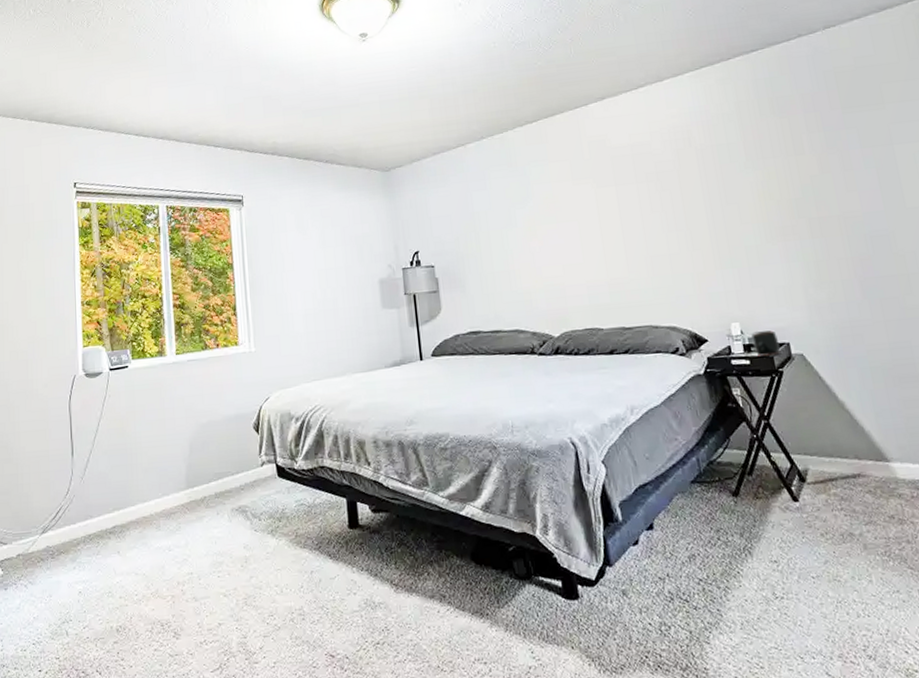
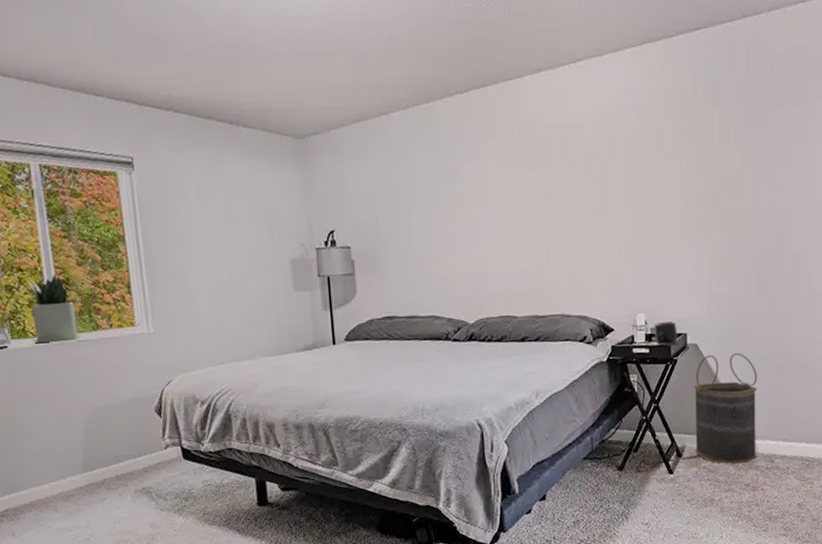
planter: none [149,299,192,363] -> present [27,274,82,344]
basket: none [807,362,898,491] -> present [694,352,758,464]

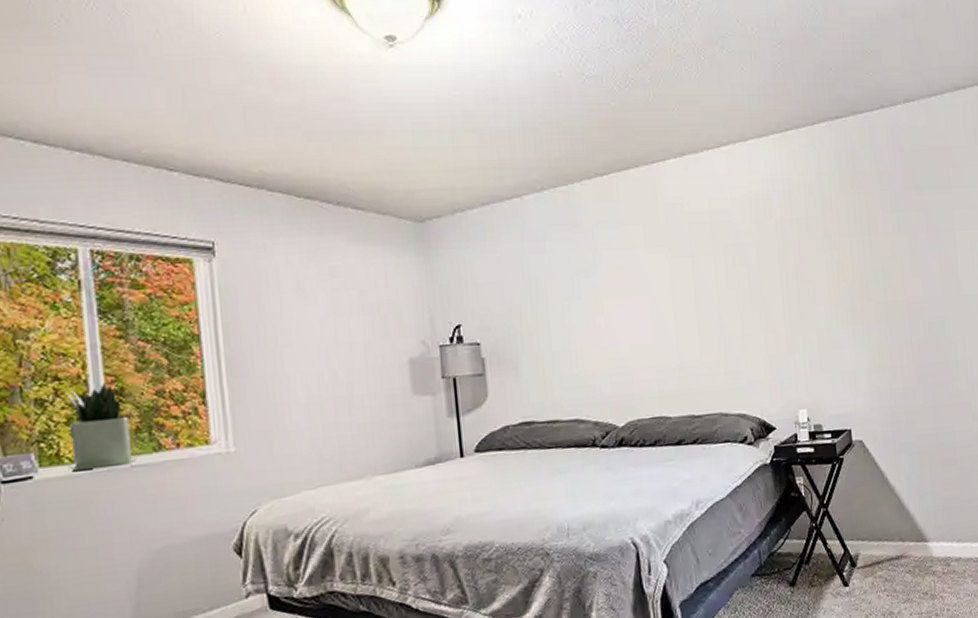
mug: present [654,321,678,346] -> none [817,417,843,444]
basket: present [694,352,758,464] -> none [863,448,933,571]

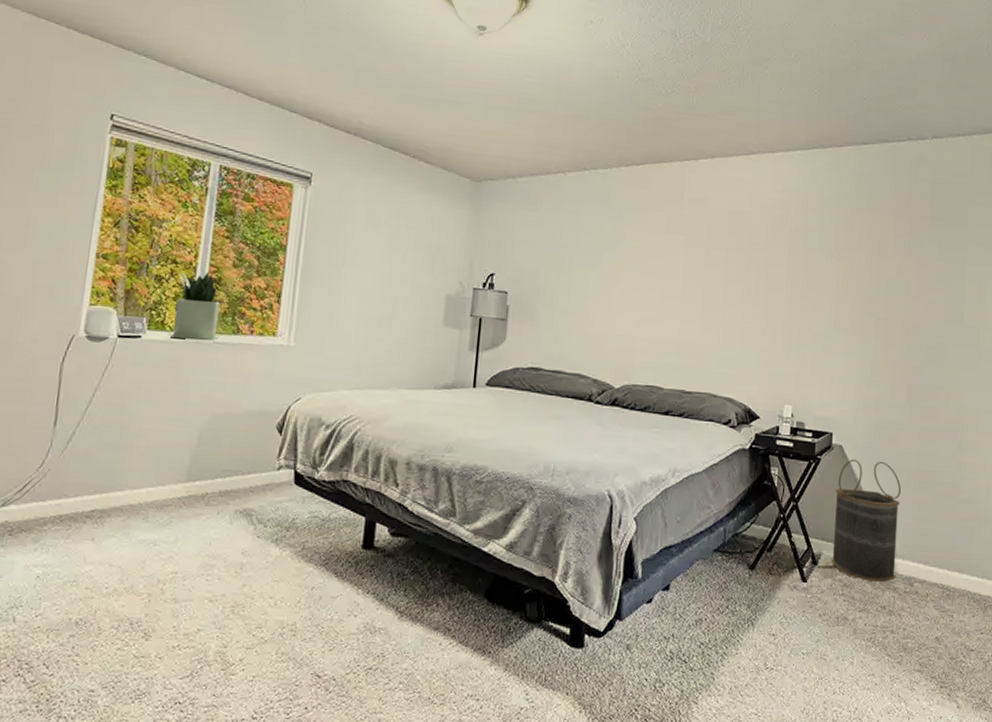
basket: none [863,448,933,571] -> present [830,459,901,582]

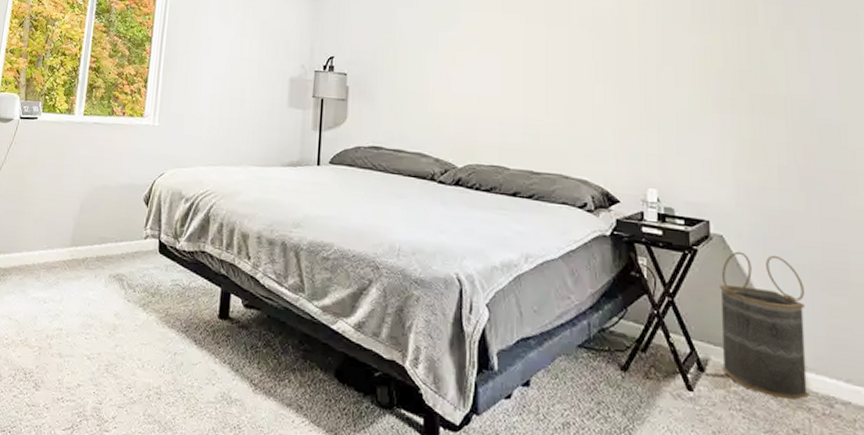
planter: present [168,271,220,341] -> none [58,61,98,122]

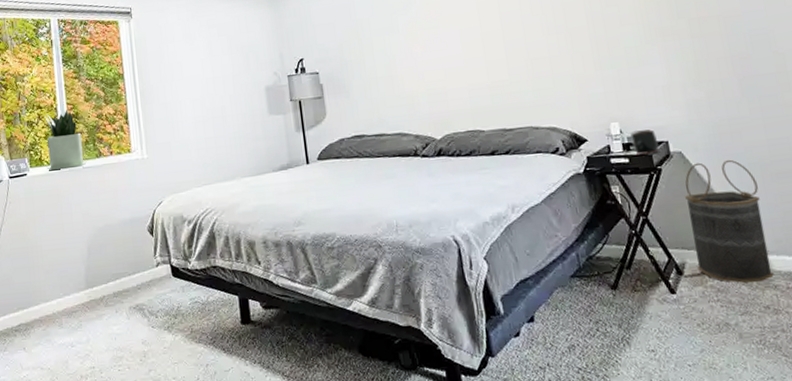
planter: none [58,61,98,122] -> present [44,110,87,171]
mug: none [668,202,699,231] -> present [630,129,660,155]

